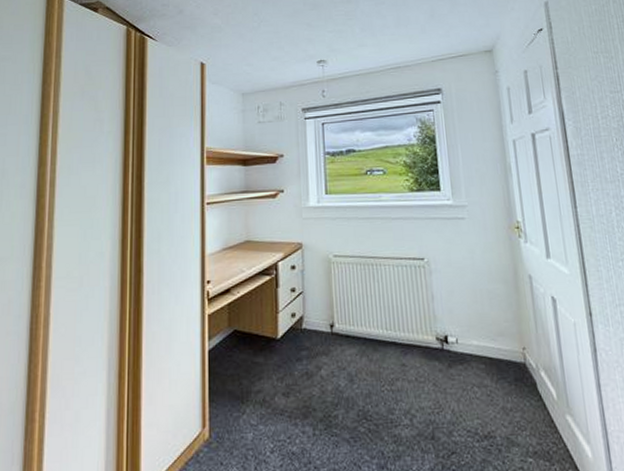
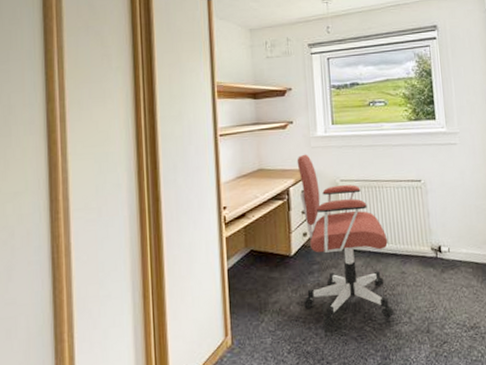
office chair: none [286,225,392,428] -> present [297,154,394,330]

